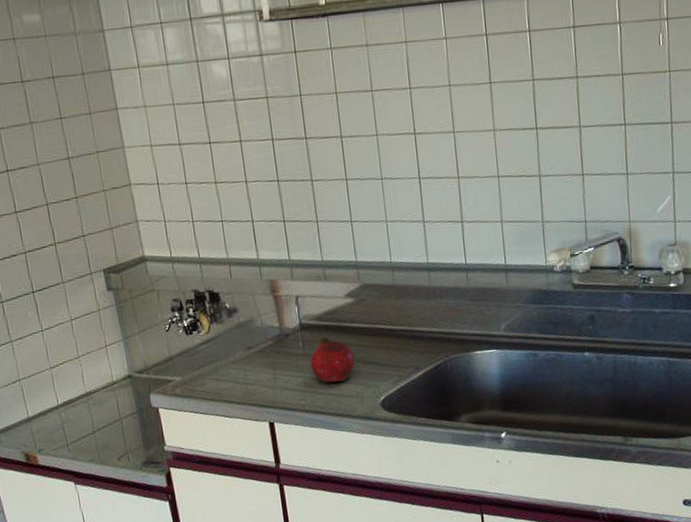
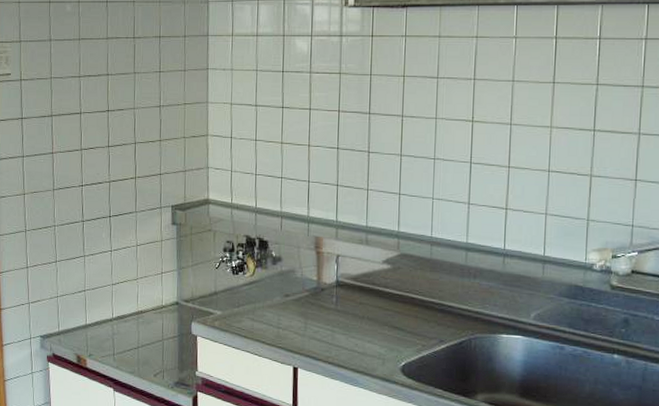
fruit: present [310,337,355,383] -> none [340,297,383,341]

